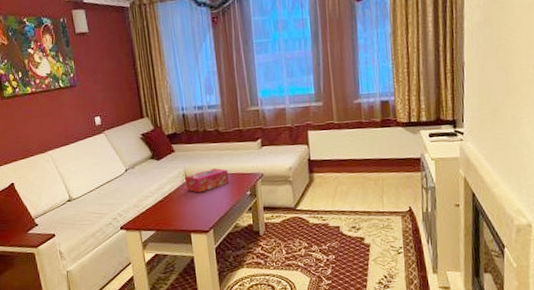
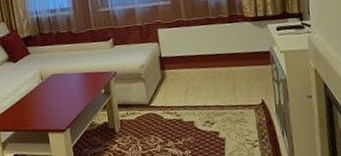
tissue box: present [185,167,229,193] -> none [41,68,83,93]

